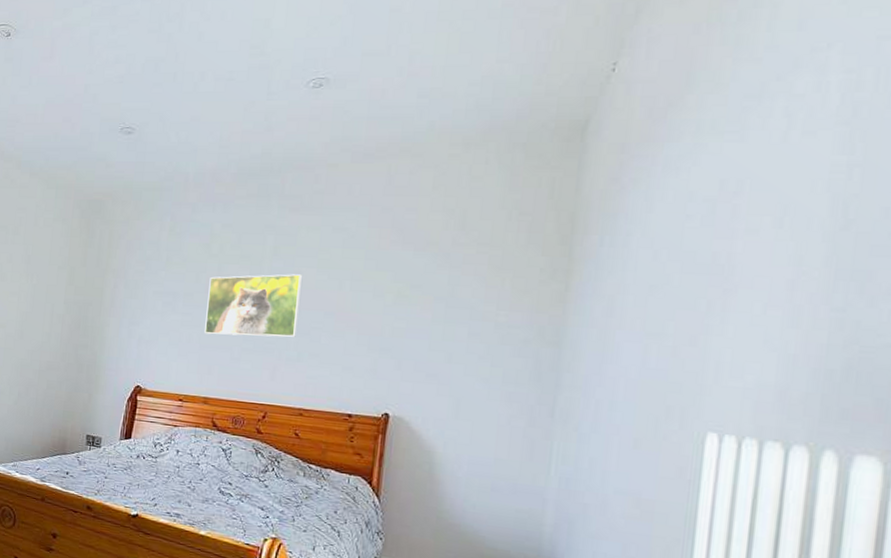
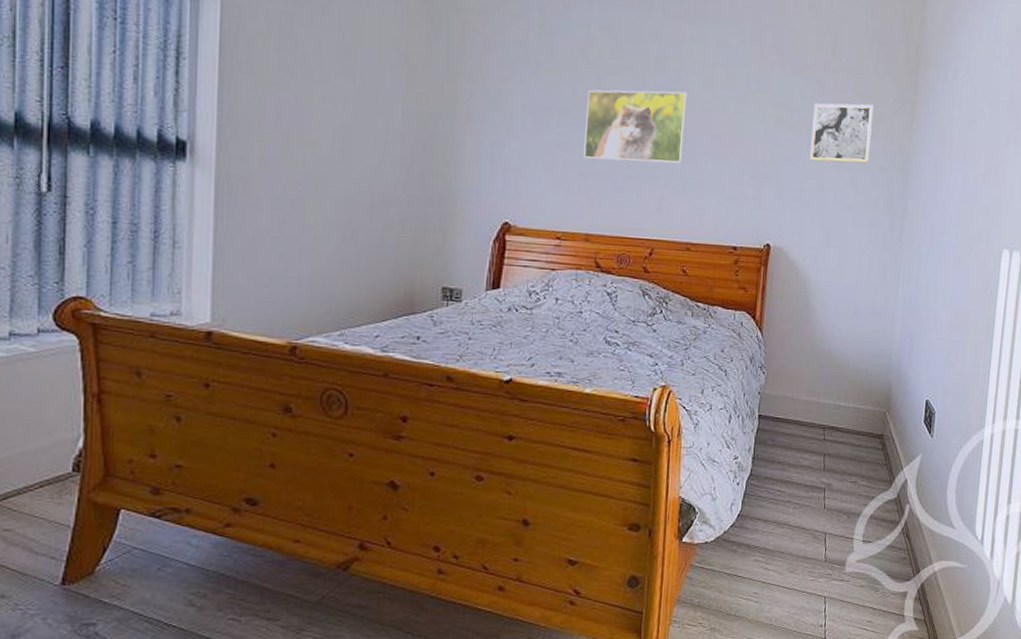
wall art: none [435,275,514,336] -> present [809,103,874,164]

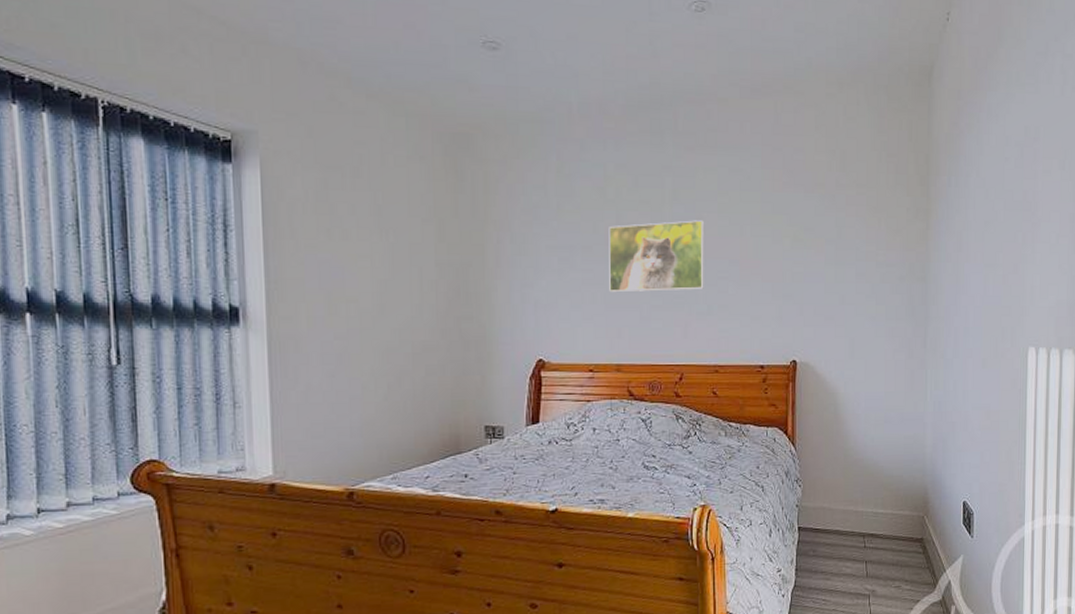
wall art: present [809,103,874,164] -> none [828,215,888,276]

